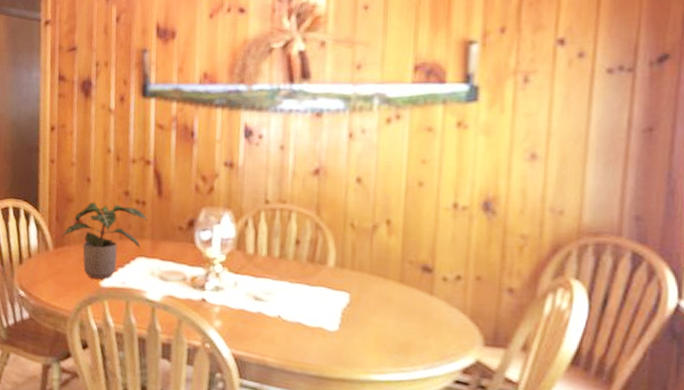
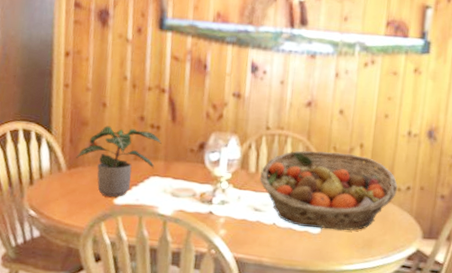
fruit basket: none [258,228,443,330] -> present [259,150,398,231]

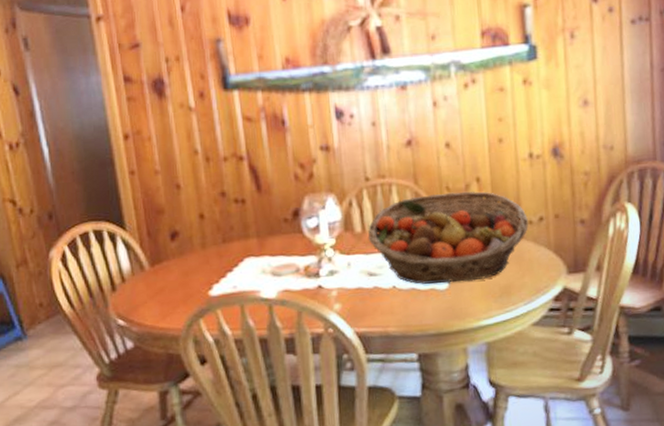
potted plant: present [76,126,162,198] -> none [157,207,250,290]

